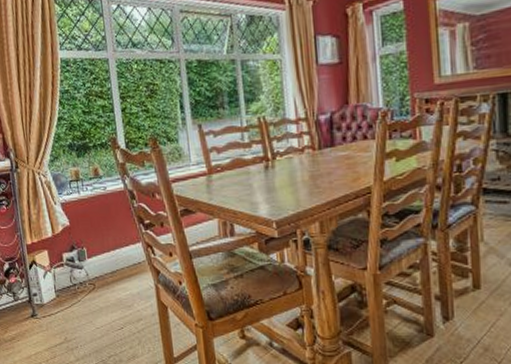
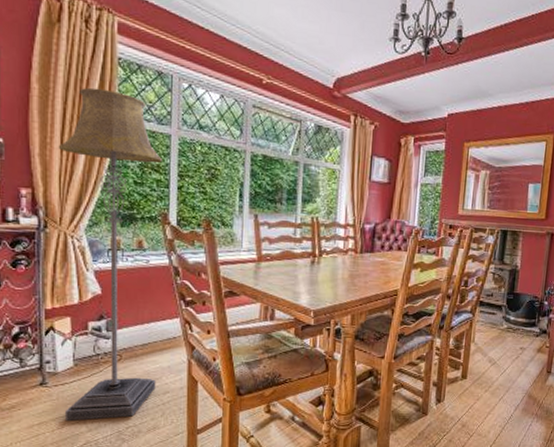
floor lamp: none [17,28,129,350] -> present [58,87,163,421]

